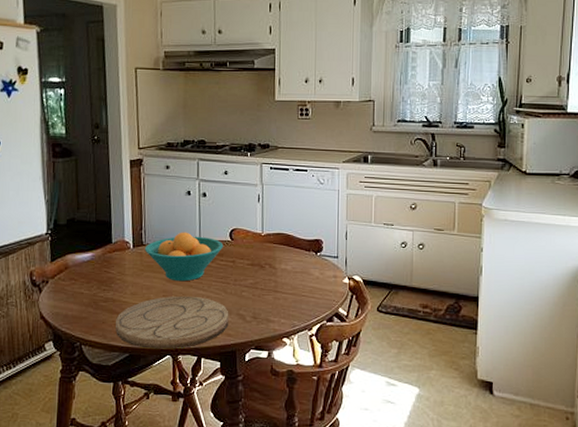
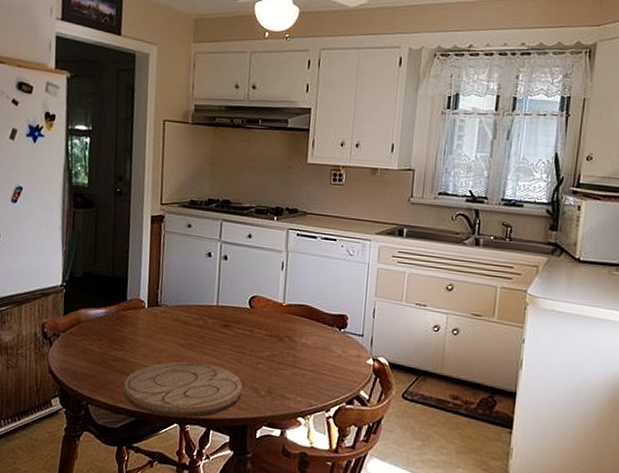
fruit bowl: present [144,232,224,282] -> none [159,295,242,348]

